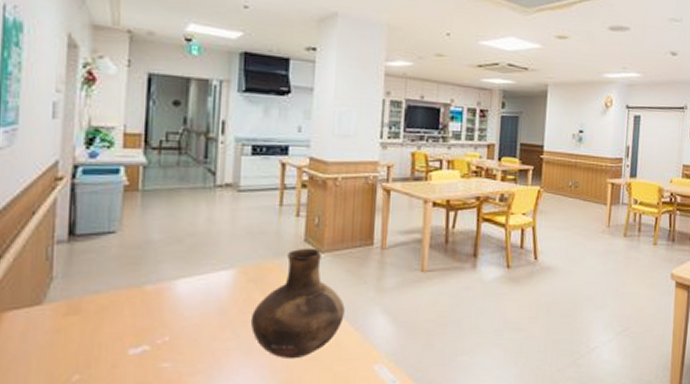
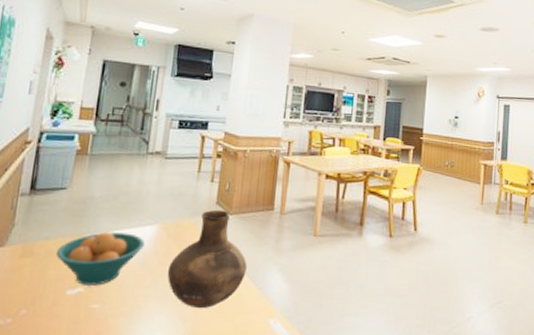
fruit bowl: none [111,280,220,342] -> present [56,232,145,286]

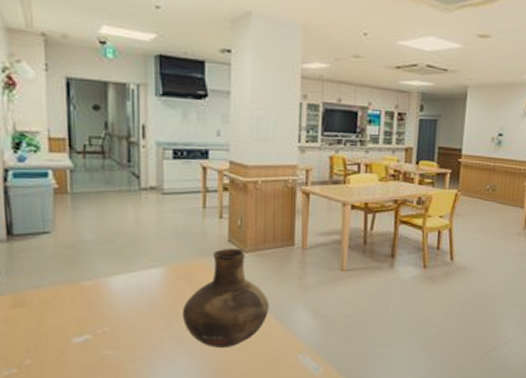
fruit bowl: present [56,232,145,286] -> none [53,277,152,332]

